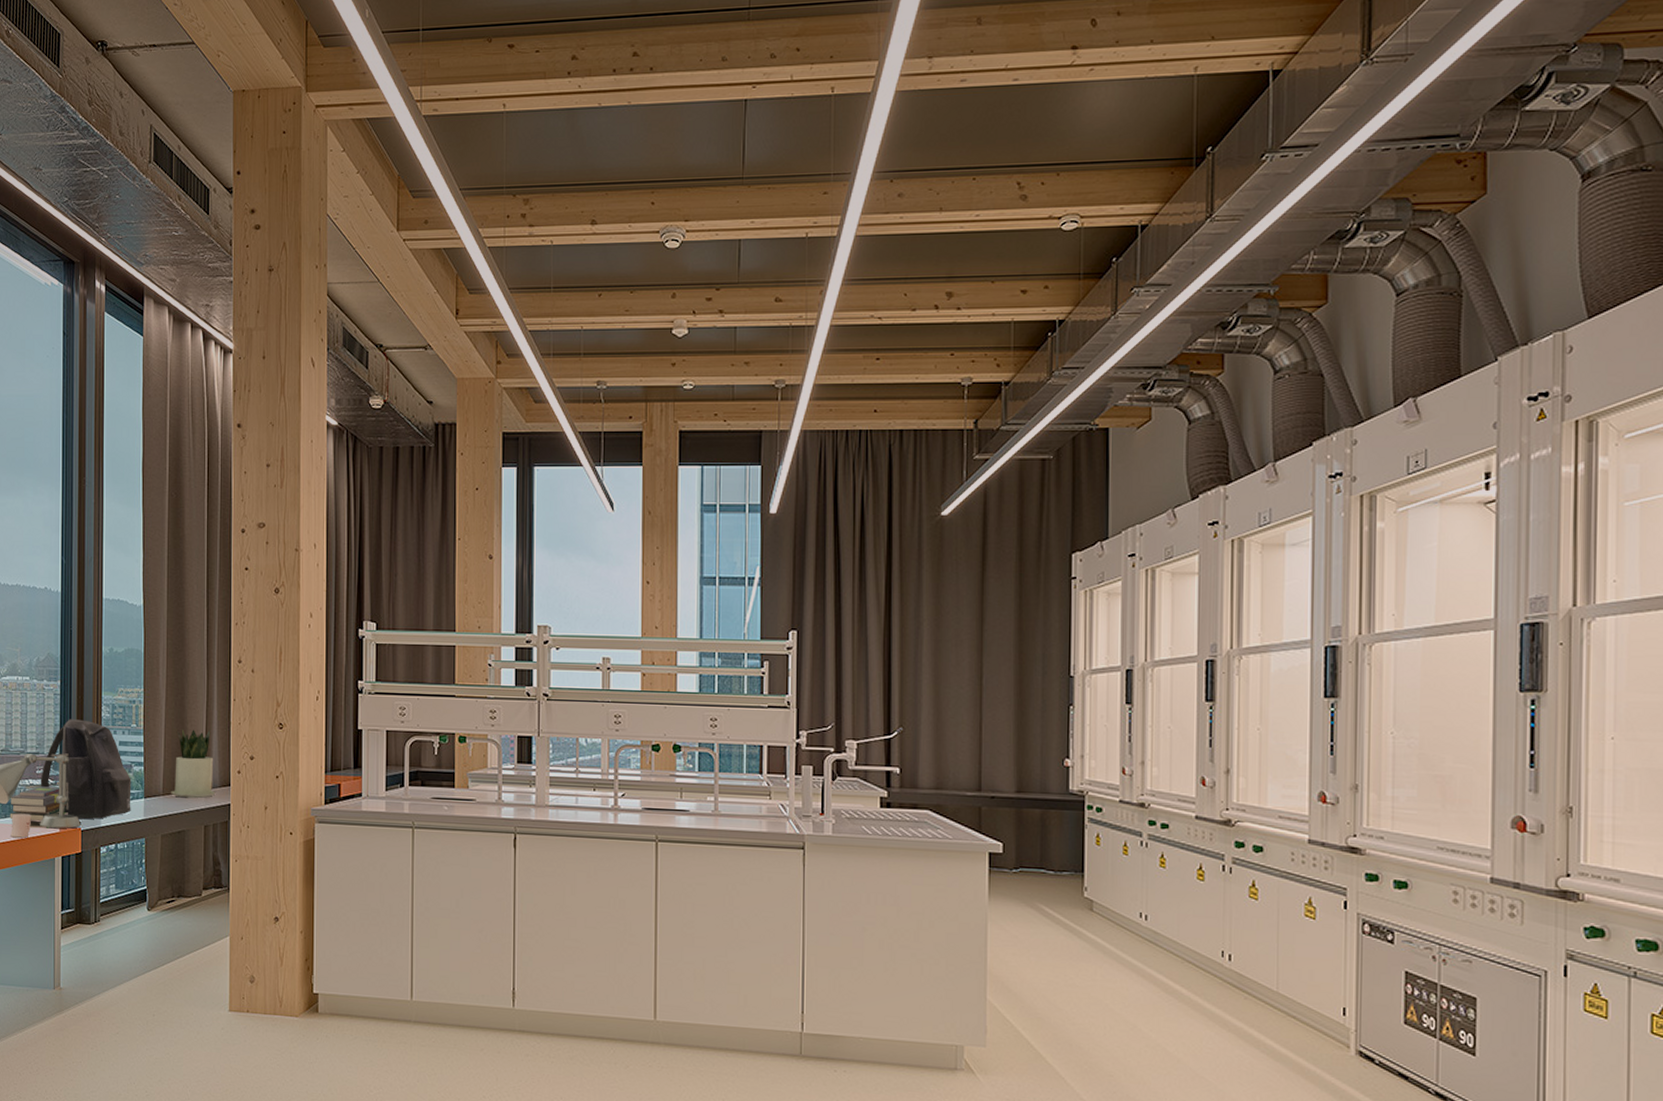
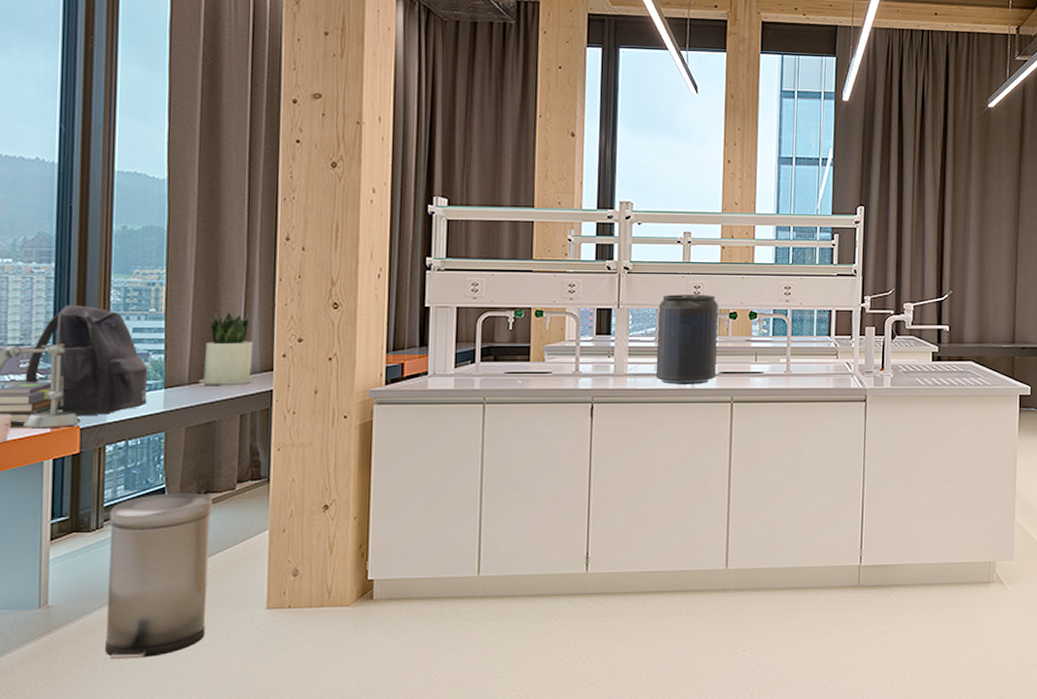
pedal bin: none [103,894,184,1044] -> present [105,493,213,659]
soda can: none [577,723,640,820] -> present [655,294,718,384]

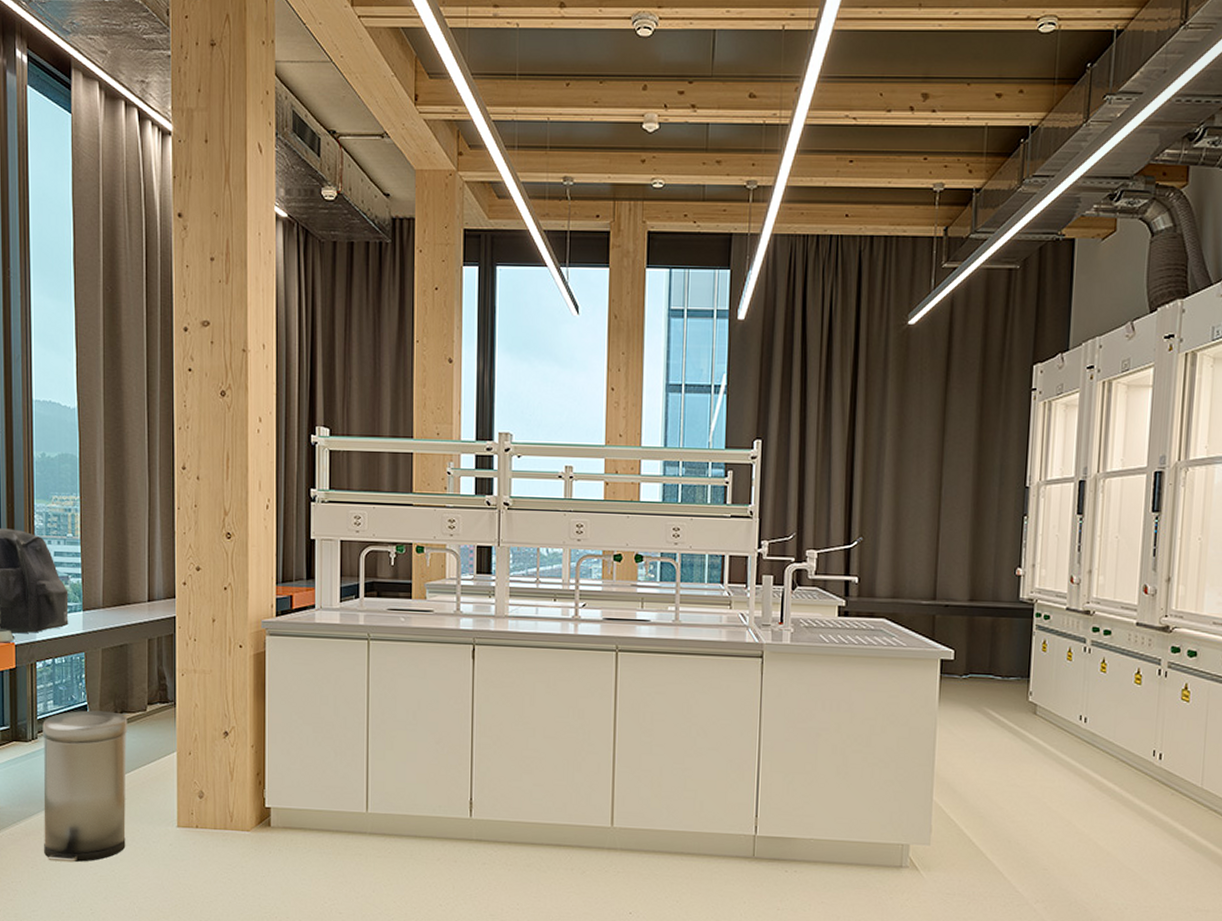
planter: present [199,311,255,386] -> none [112,539,160,611]
soda can: present [655,294,718,384] -> none [537,533,602,630]

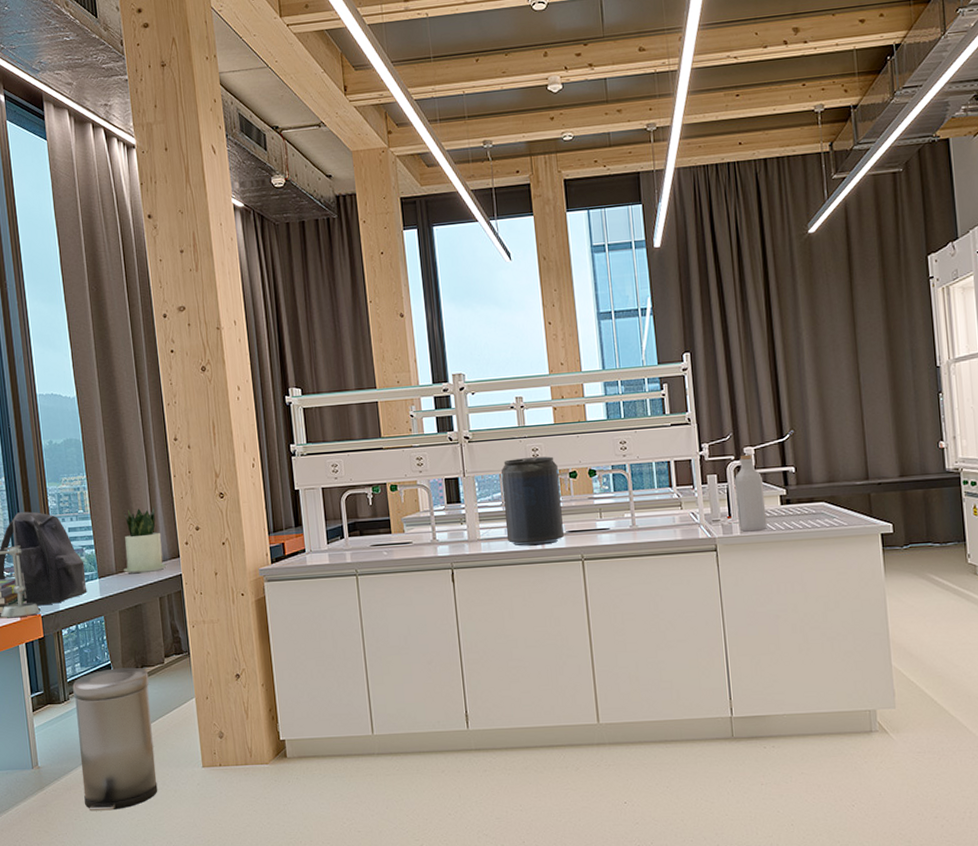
planter: none [112,539,160,611] -> present [123,506,167,574]
soda can: none [537,533,602,630] -> present [501,456,564,546]
bottle: none [790,557,823,642] -> present [734,454,767,532]

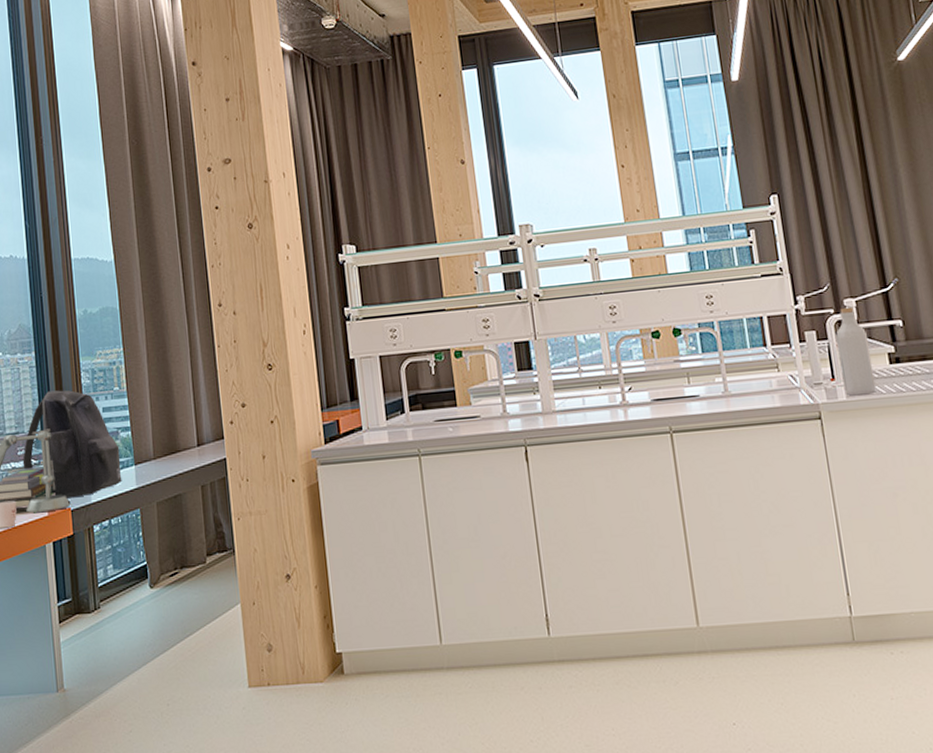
pedal bin: present [72,667,158,811] -> none [104,568,198,743]
planter: present [123,506,167,574] -> none [162,381,210,459]
soda can: present [501,456,564,546] -> none [576,314,649,418]

